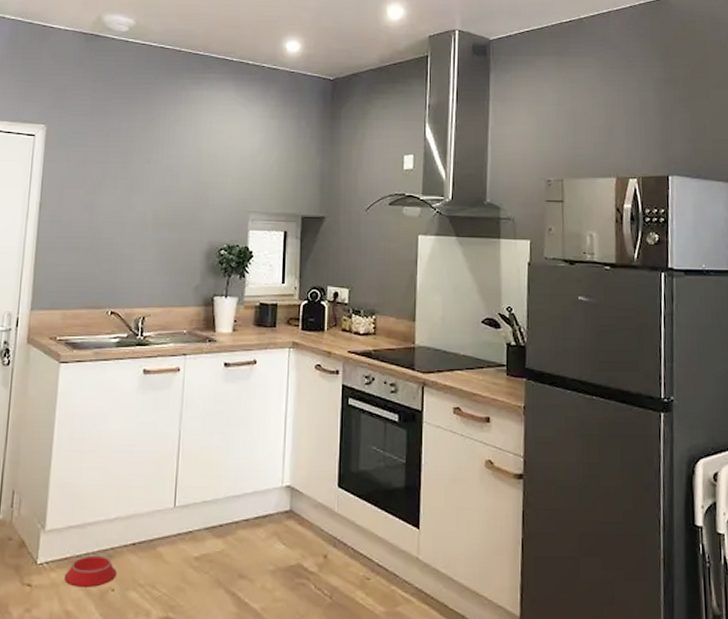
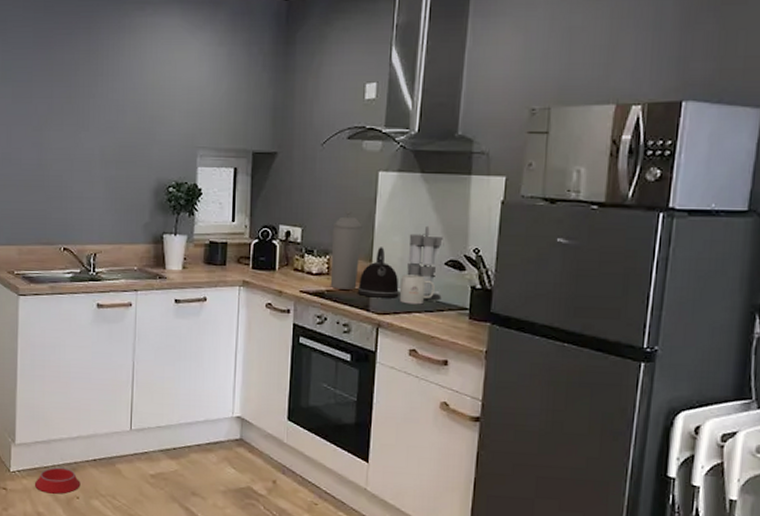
canister: none [378,272,405,349] -> present [331,211,362,290]
kettle: none [402,306,441,357] -> present [357,247,399,298]
mug: none [441,333,474,362] -> present [399,274,435,305]
spice rack: none [448,285,481,359] -> present [407,225,444,301]

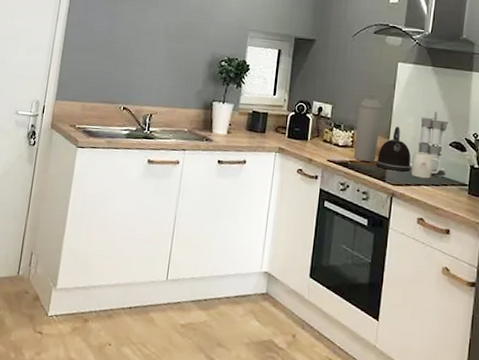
pet bowl: present [35,467,81,494] -> none [70,313,114,340]

